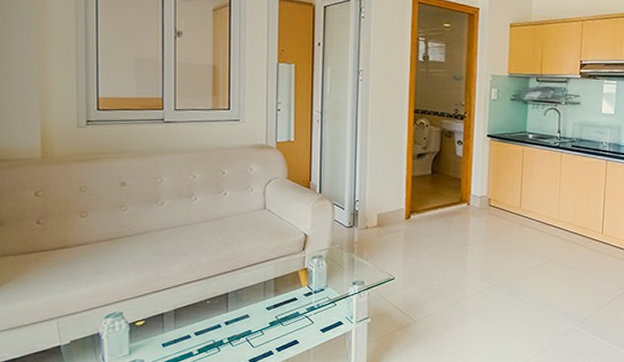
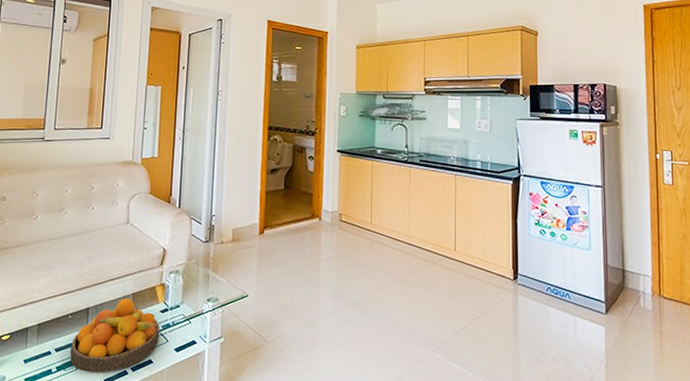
fruit bowl: none [211,283,305,354] -> present [69,298,160,373]

